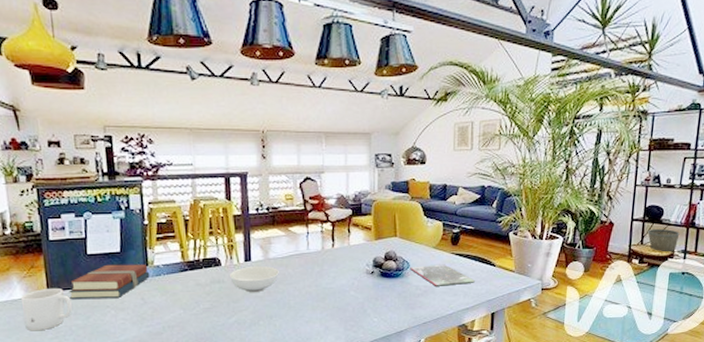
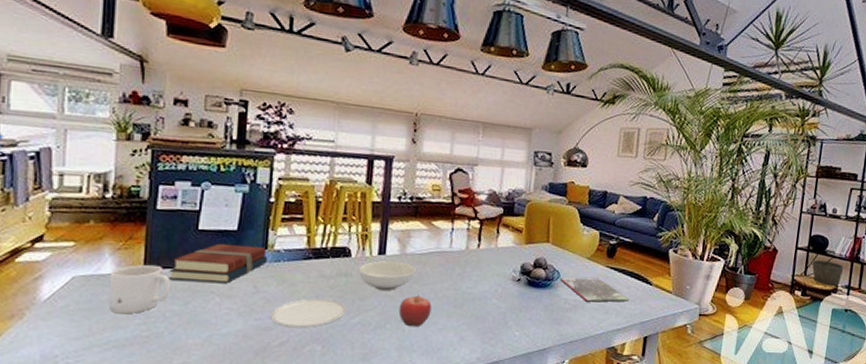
plate: none [159,304,224,331] -> present [270,298,347,328]
fruit: none [268,294,297,321] -> present [398,295,432,326]

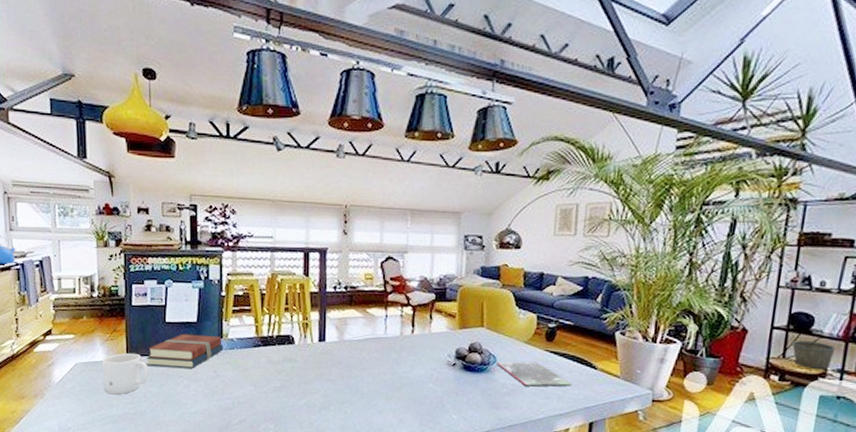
plate: present [270,298,347,328] -> none [229,382,294,409]
bowl: present [359,260,416,291] -> none [303,347,354,376]
fruit: present [398,295,432,326] -> none [340,379,370,408]

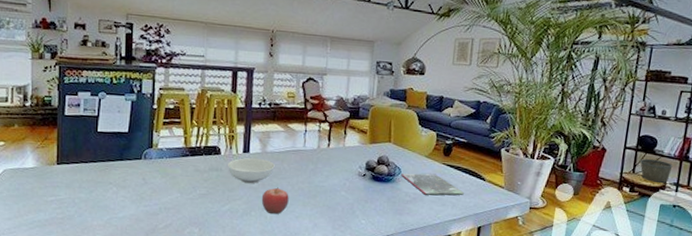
mug: present [102,352,149,395] -> none [31,160,79,200]
books: present [146,333,224,368] -> none [76,143,153,176]
bowl: none [303,347,354,376] -> present [228,158,275,184]
fruit: none [340,379,370,408] -> present [261,187,289,214]

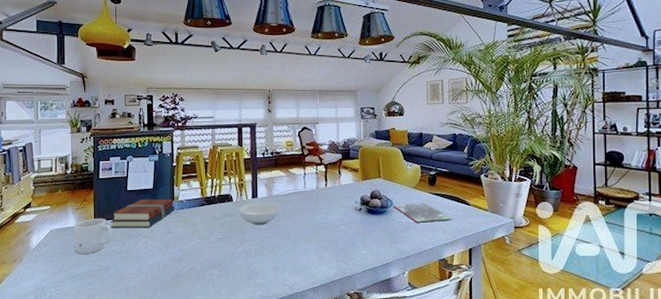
mug: none [31,160,79,200] -> present [73,218,113,255]
books: none [76,143,153,176] -> present [110,199,175,227]
fruit: present [261,187,289,214] -> none [271,227,295,251]
basket: present [640,159,673,184] -> none [611,173,642,195]

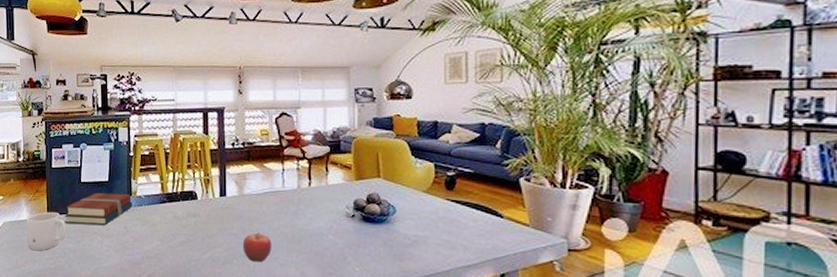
bowl: present [240,202,281,226] -> none [205,202,254,230]
fruit: none [271,227,295,251] -> present [242,232,272,262]
magazine: present [393,203,452,223] -> none [396,211,477,237]

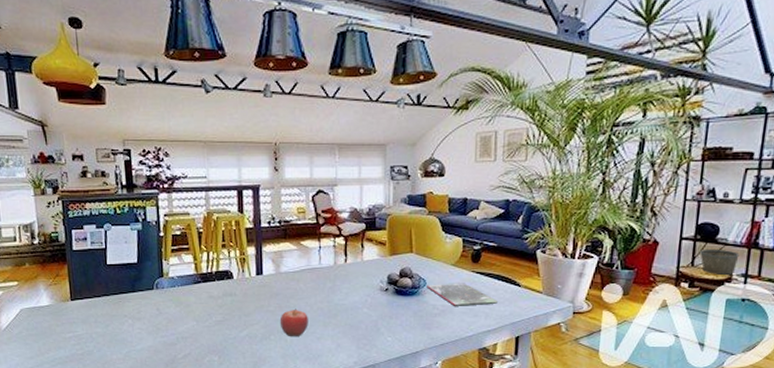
mug: present [26,211,67,251] -> none [46,296,94,337]
books: present [64,192,133,225] -> none [90,275,165,307]
magazine: none [396,211,477,237] -> present [427,283,498,306]
basket: none [723,182,777,214] -> present [700,250,740,276]

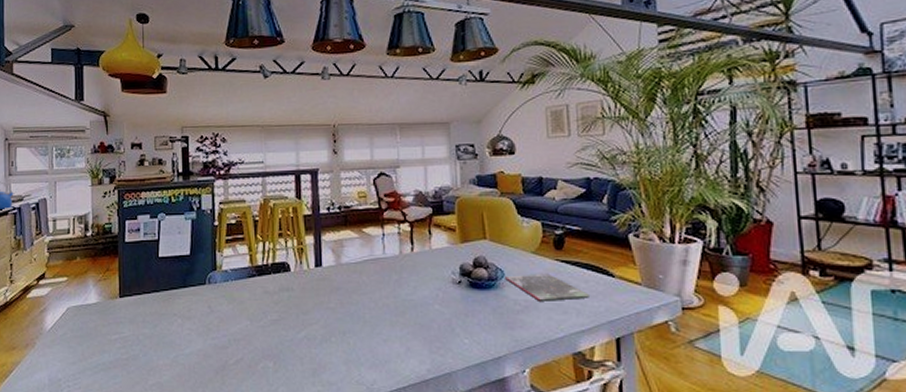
fruit: present [279,309,308,336] -> none [341,305,373,338]
basket: present [700,250,740,276] -> none [826,230,876,262]

